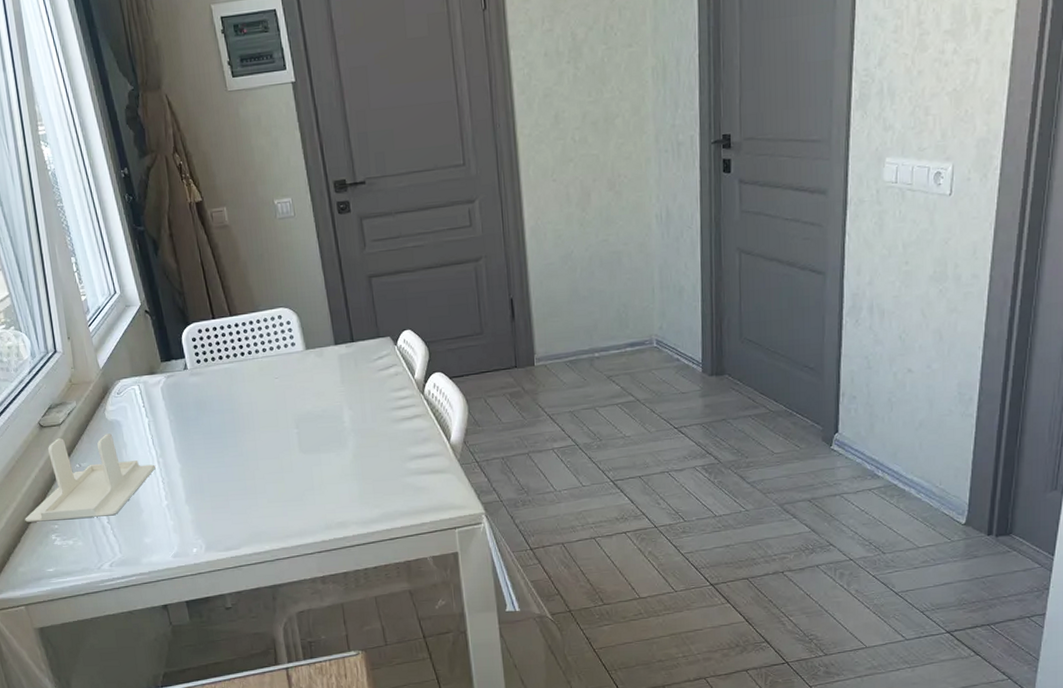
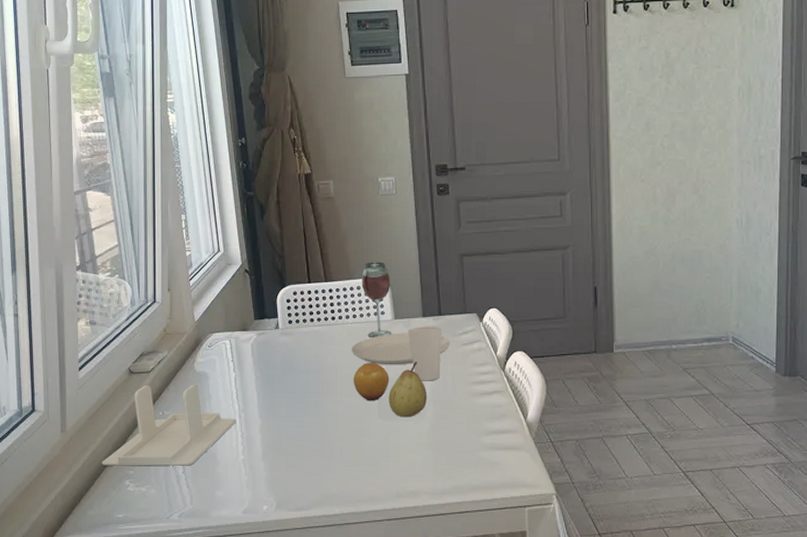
plate: none [265,363,366,398] -> present [352,333,451,365]
wineglass: none [267,290,305,371] -> present [361,262,392,338]
fruit: none [269,396,307,436] -> present [353,363,390,401]
fruit: none [307,392,348,450] -> present [388,362,428,418]
cup: none [320,353,358,412] -> present [407,326,442,381]

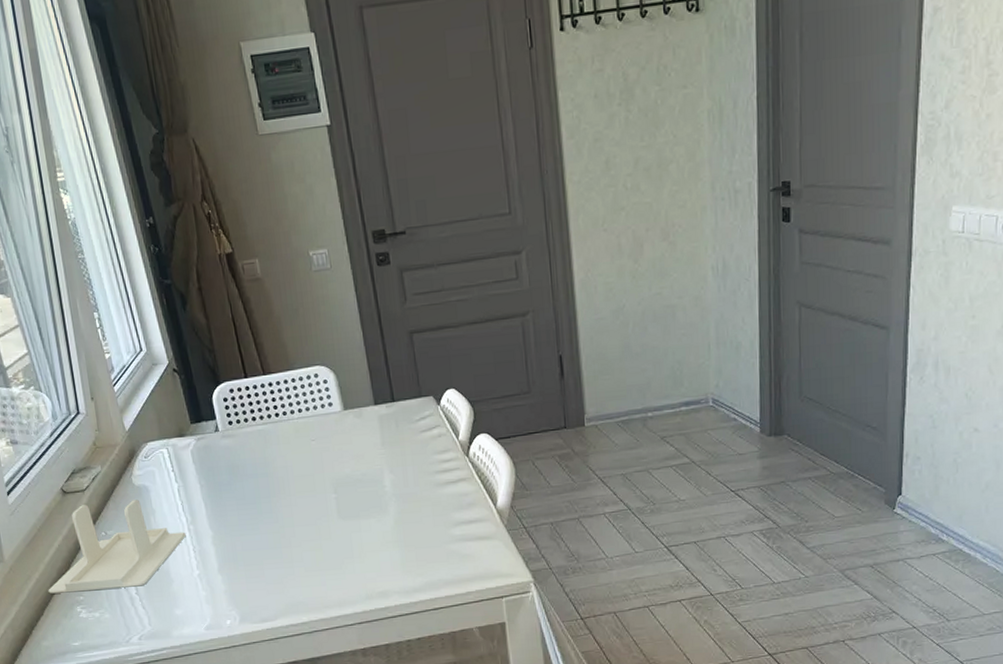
plate: present [352,333,451,365] -> none [301,424,408,461]
fruit: present [353,363,390,401] -> none [306,459,346,502]
wineglass: present [361,262,392,338] -> none [302,347,343,433]
fruit: present [388,362,428,418] -> none [346,455,389,516]
cup: present [407,326,442,381] -> none [359,414,400,475]

